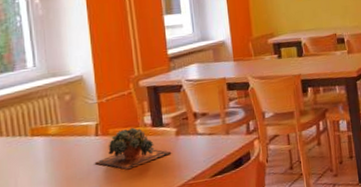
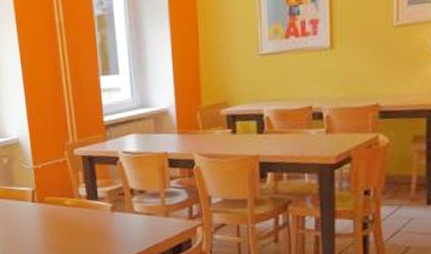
succulent plant: present [94,127,171,170] -> none [31,197,106,240]

